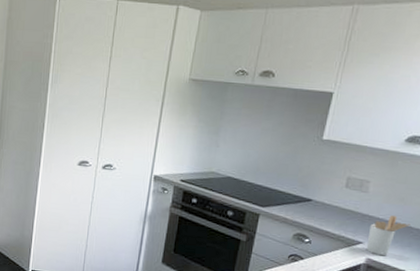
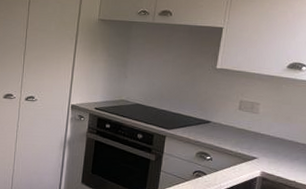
utensil holder: present [366,215,410,256] -> none [260,132,297,169]

